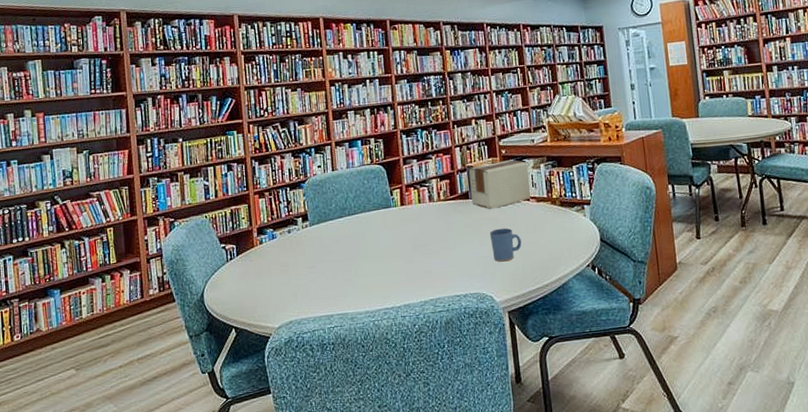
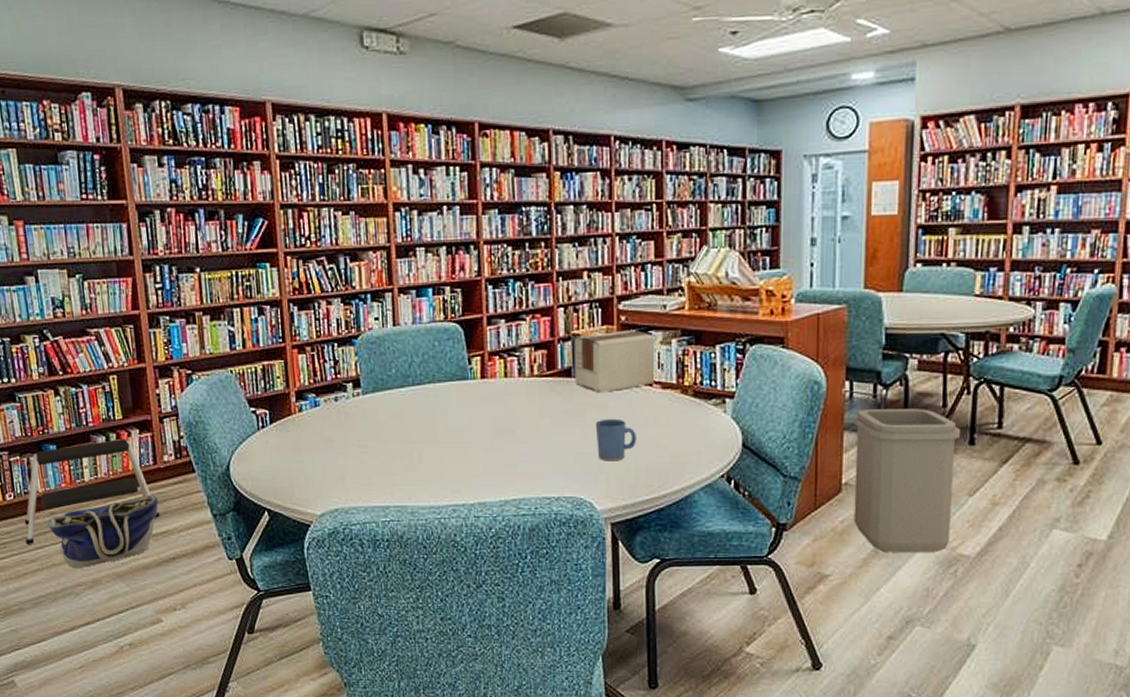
step stool: none [28,279,145,378] -> present [24,439,160,544]
tote bag: none [48,323,144,396] -> present [47,494,159,569]
trash bin: none [677,201,761,314] -> present [852,409,961,552]

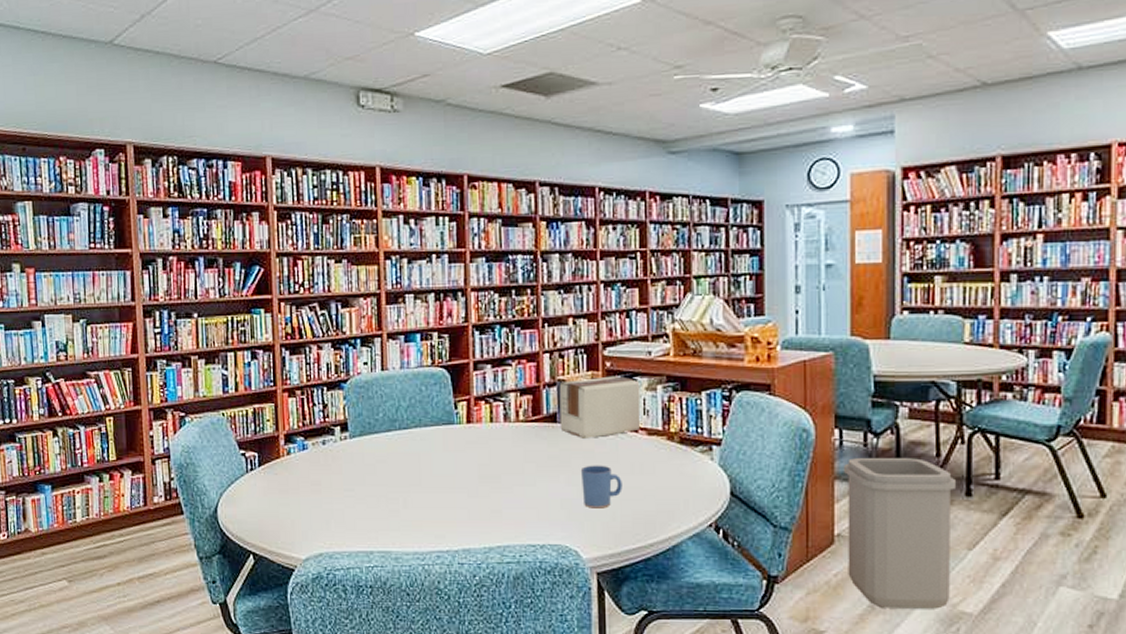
step stool: present [24,439,160,544] -> none [16,480,147,585]
tote bag: present [47,494,159,569] -> none [37,536,147,610]

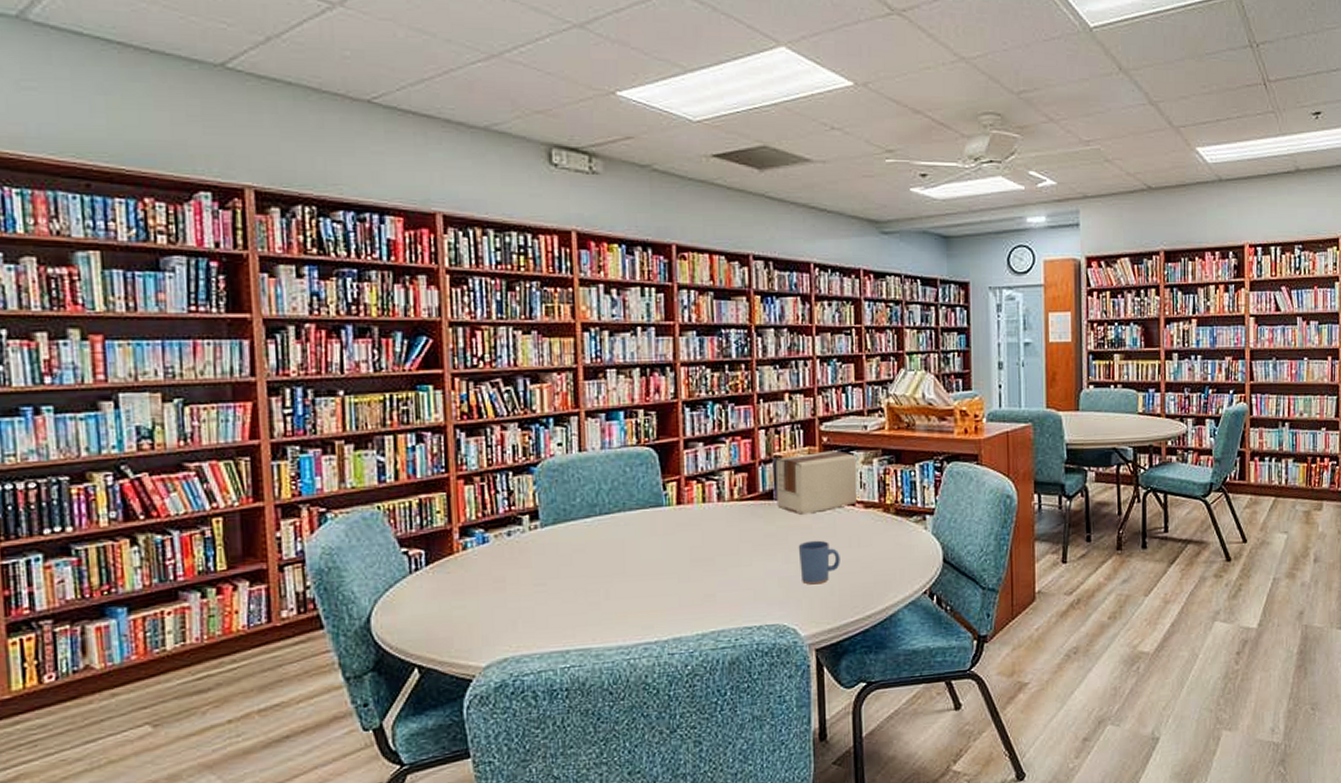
trash bin: present [843,458,957,609] -> none [1042,517,1135,656]

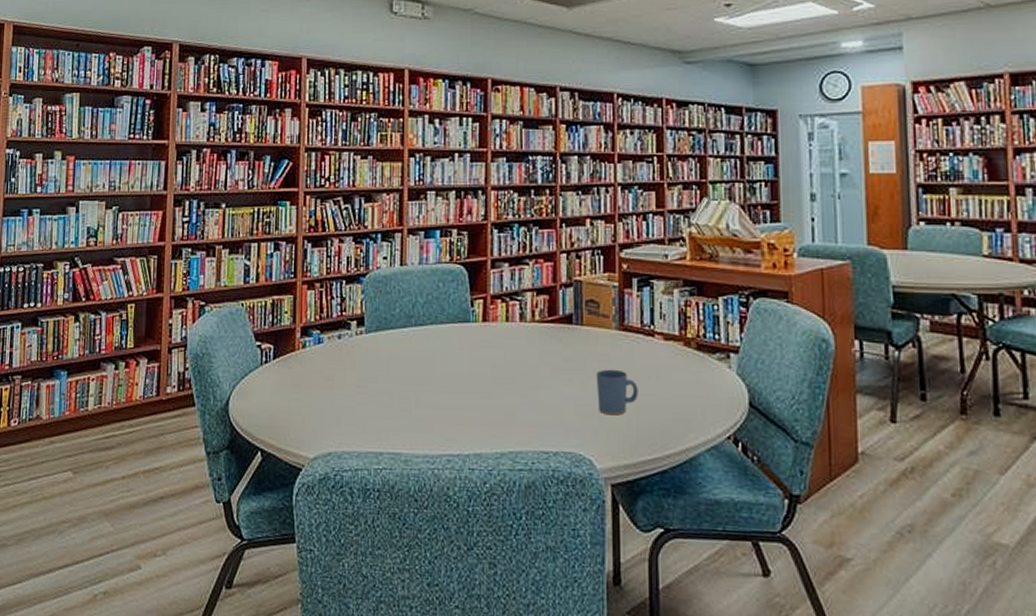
box: present [775,450,858,515] -> none [575,278,657,341]

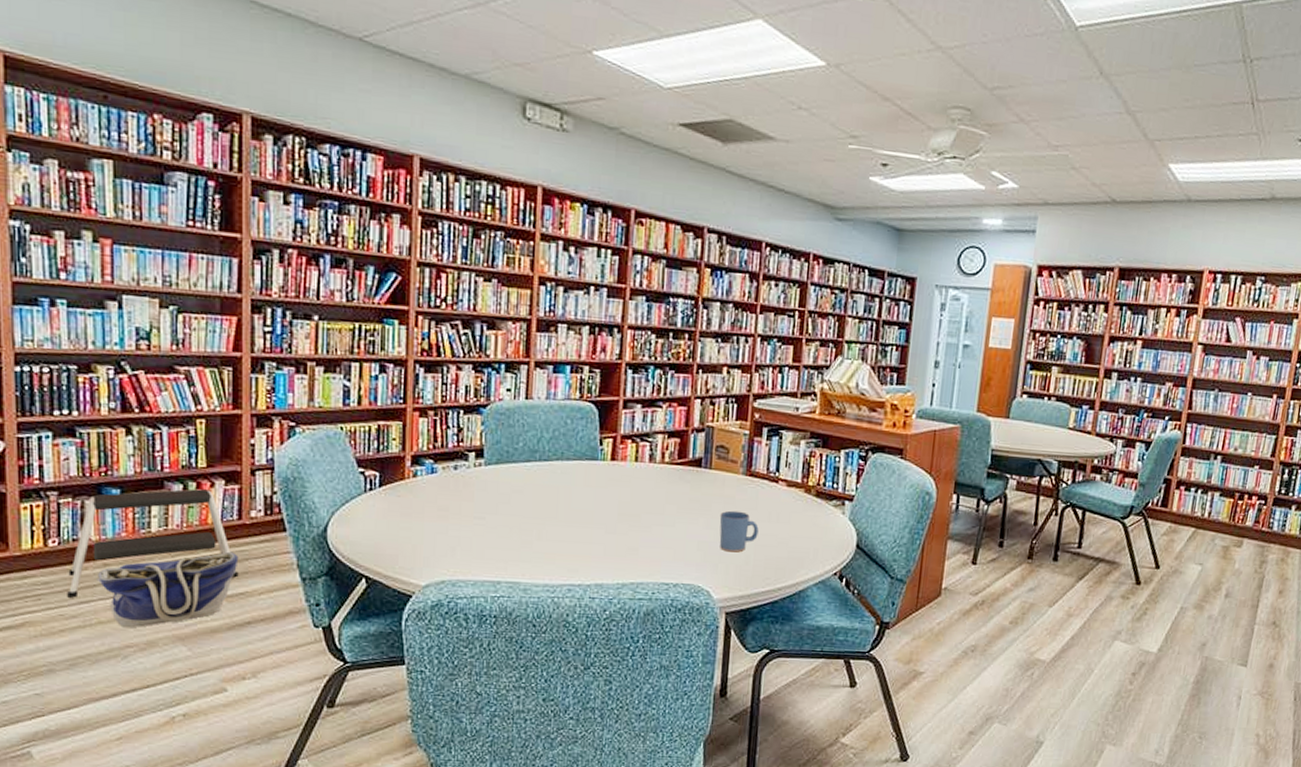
step stool: none [21,368,155,474] -> present [67,489,239,598]
tote bag: none [44,427,156,504] -> present [96,551,239,628]

